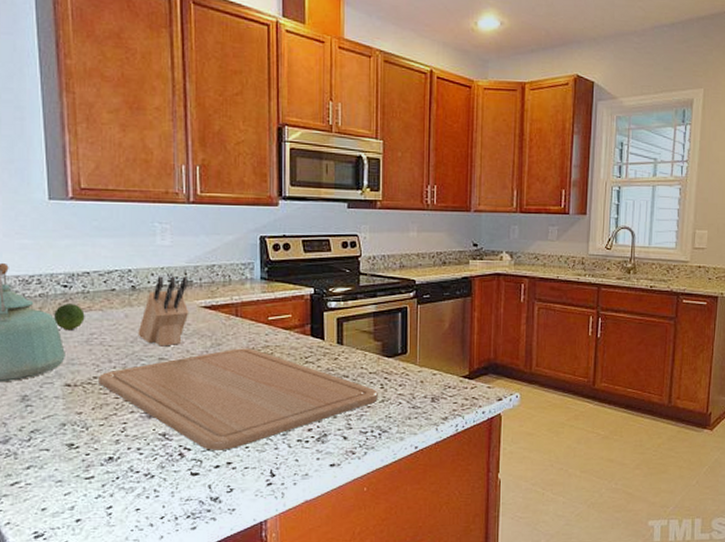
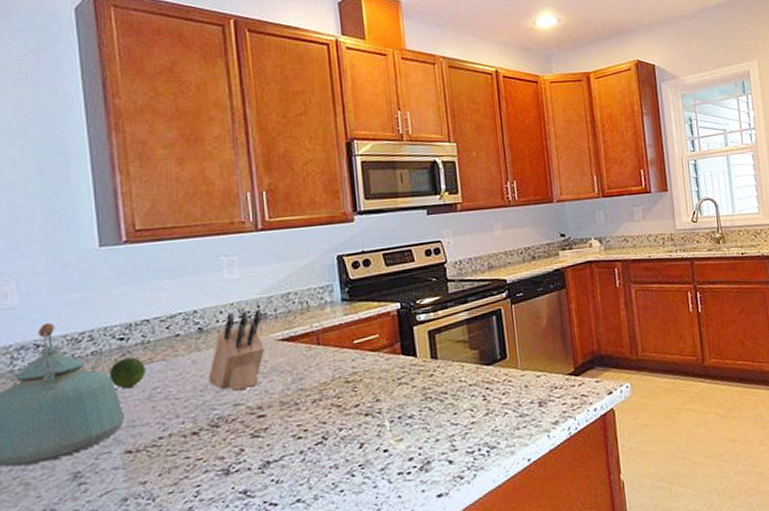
chopping board: present [99,348,378,450] -> none [165,377,481,502]

